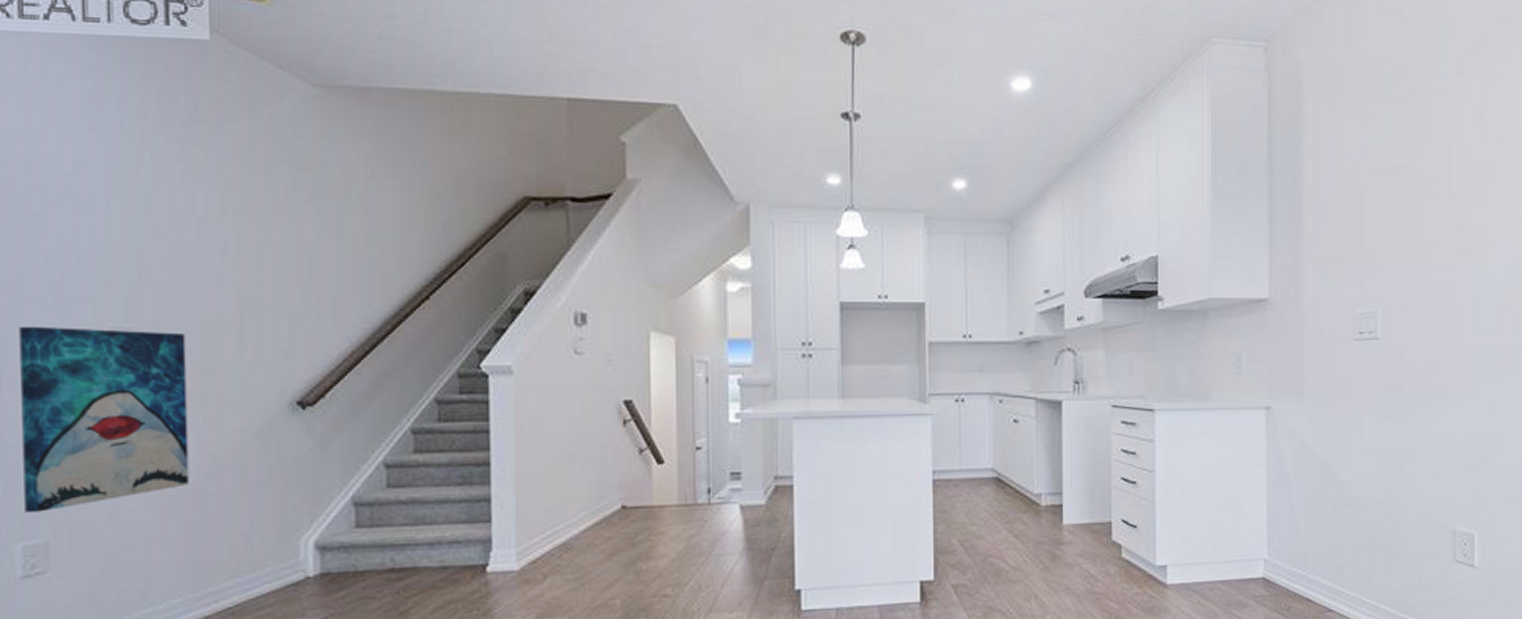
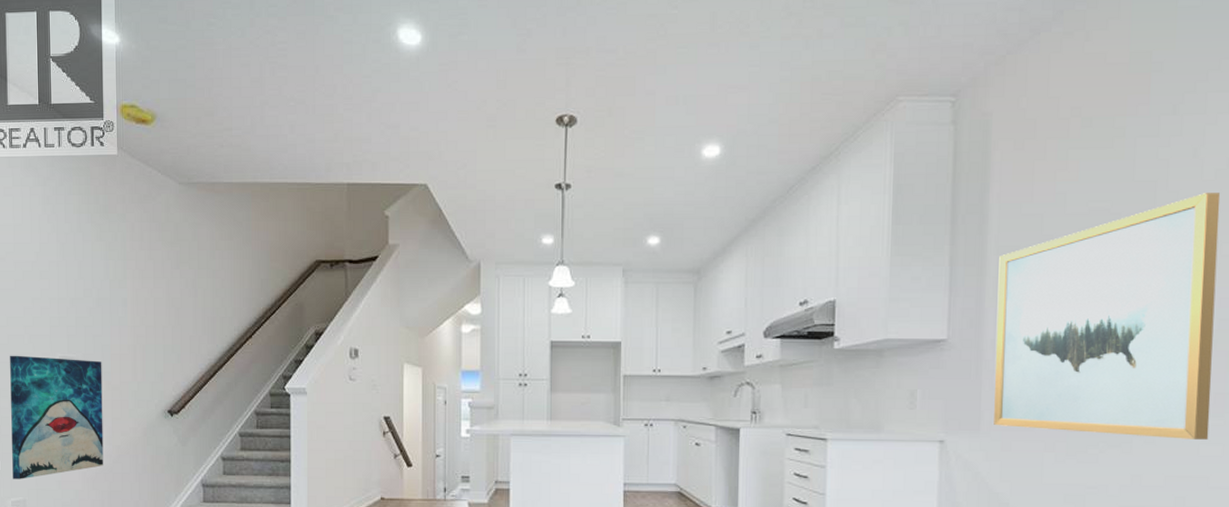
wall art: none [1315,154,1504,398] -> present [994,193,1221,440]

